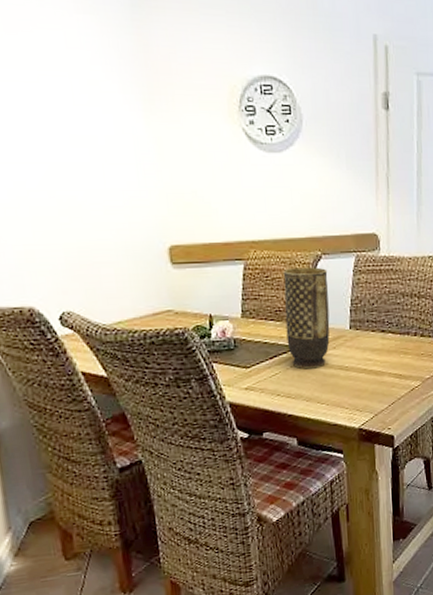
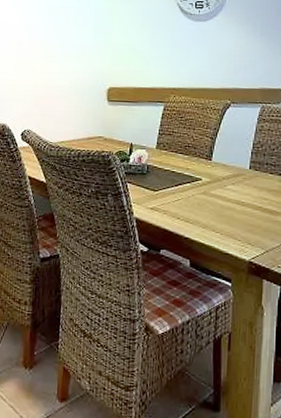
vase: present [283,267,330,369] -> none [192,112,234,200]

